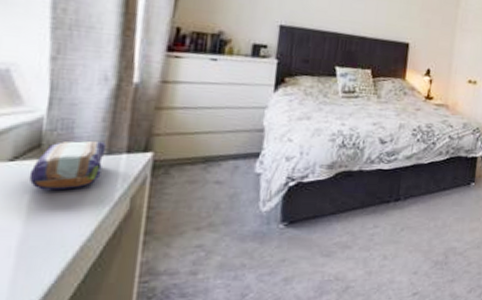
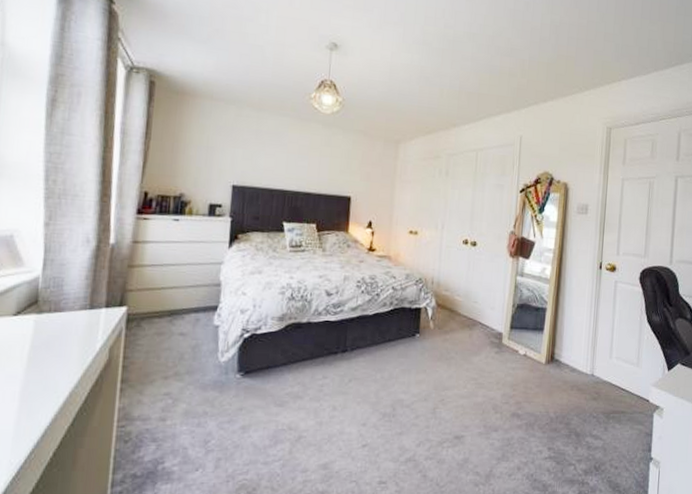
pencil case: present [28,140,107,191] -> none [28,296,89,342]

